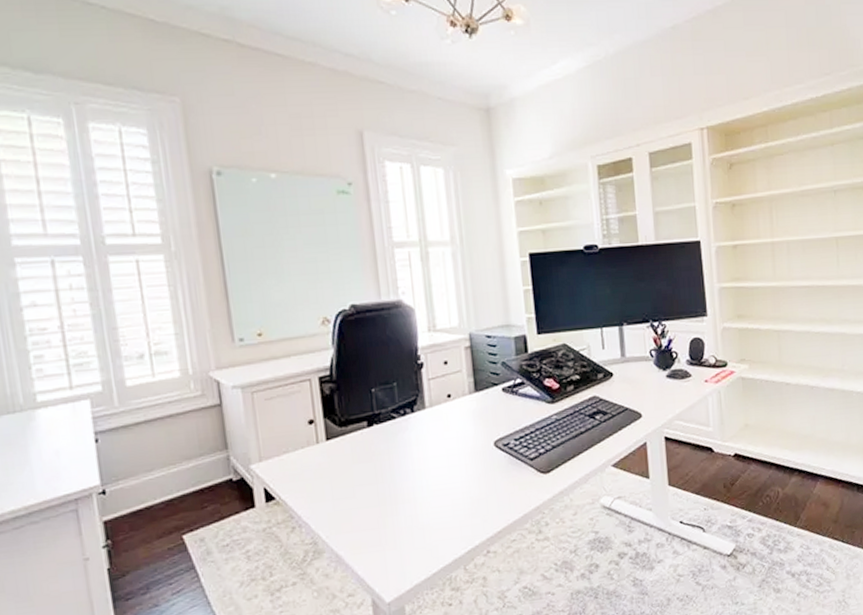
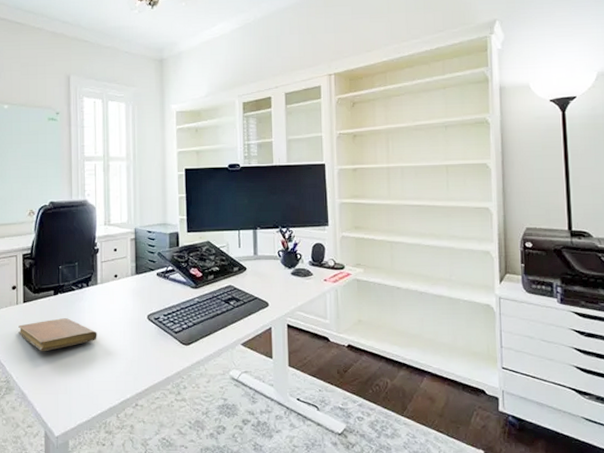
notebook: none [322,455,431,501] -> present [18,318,97,352]

